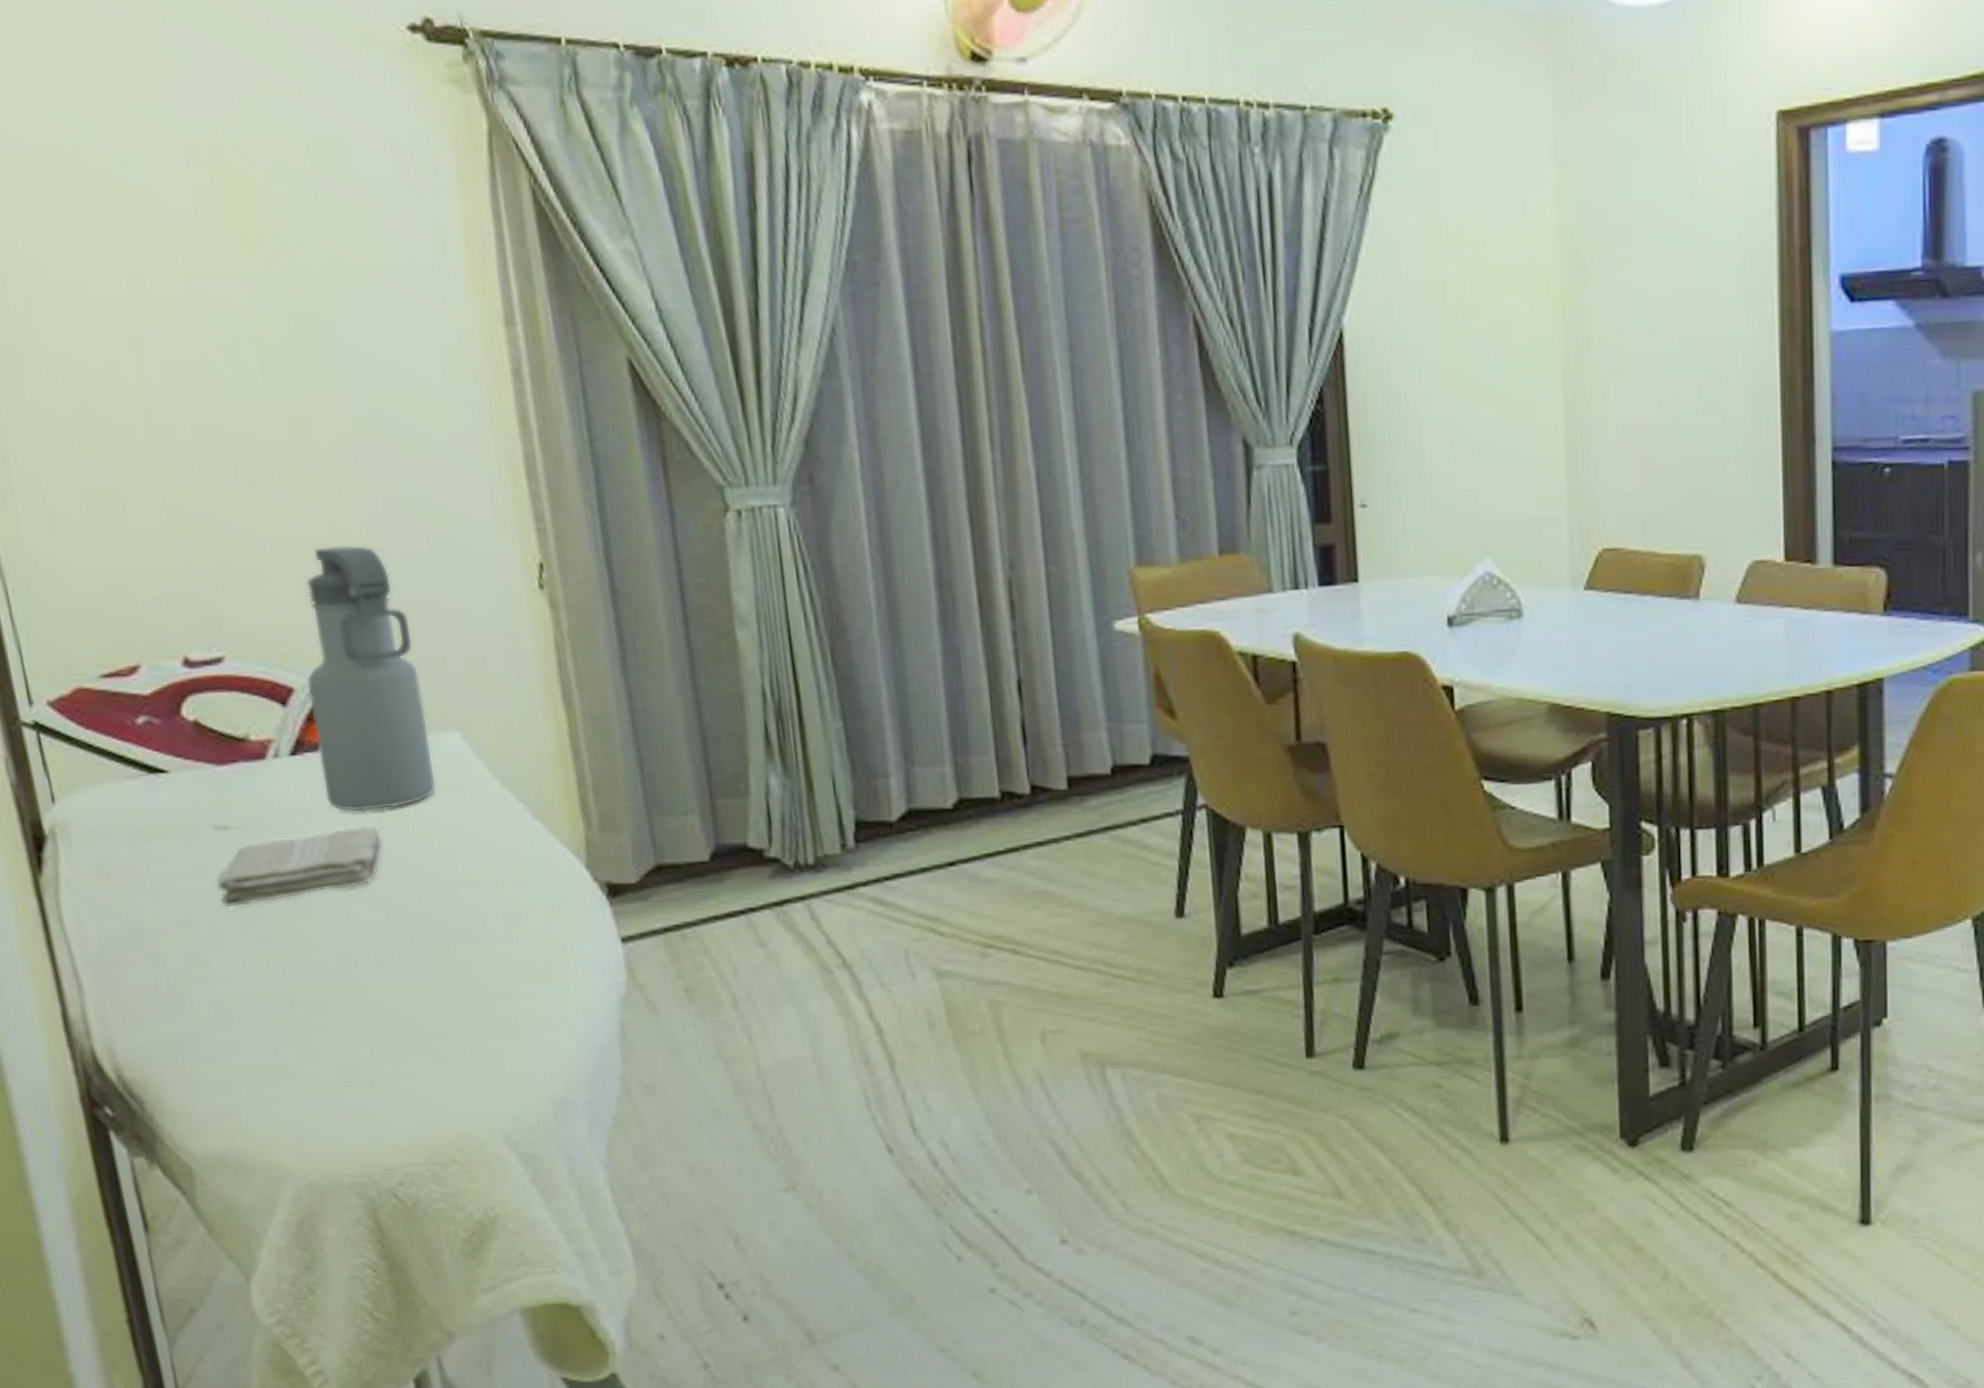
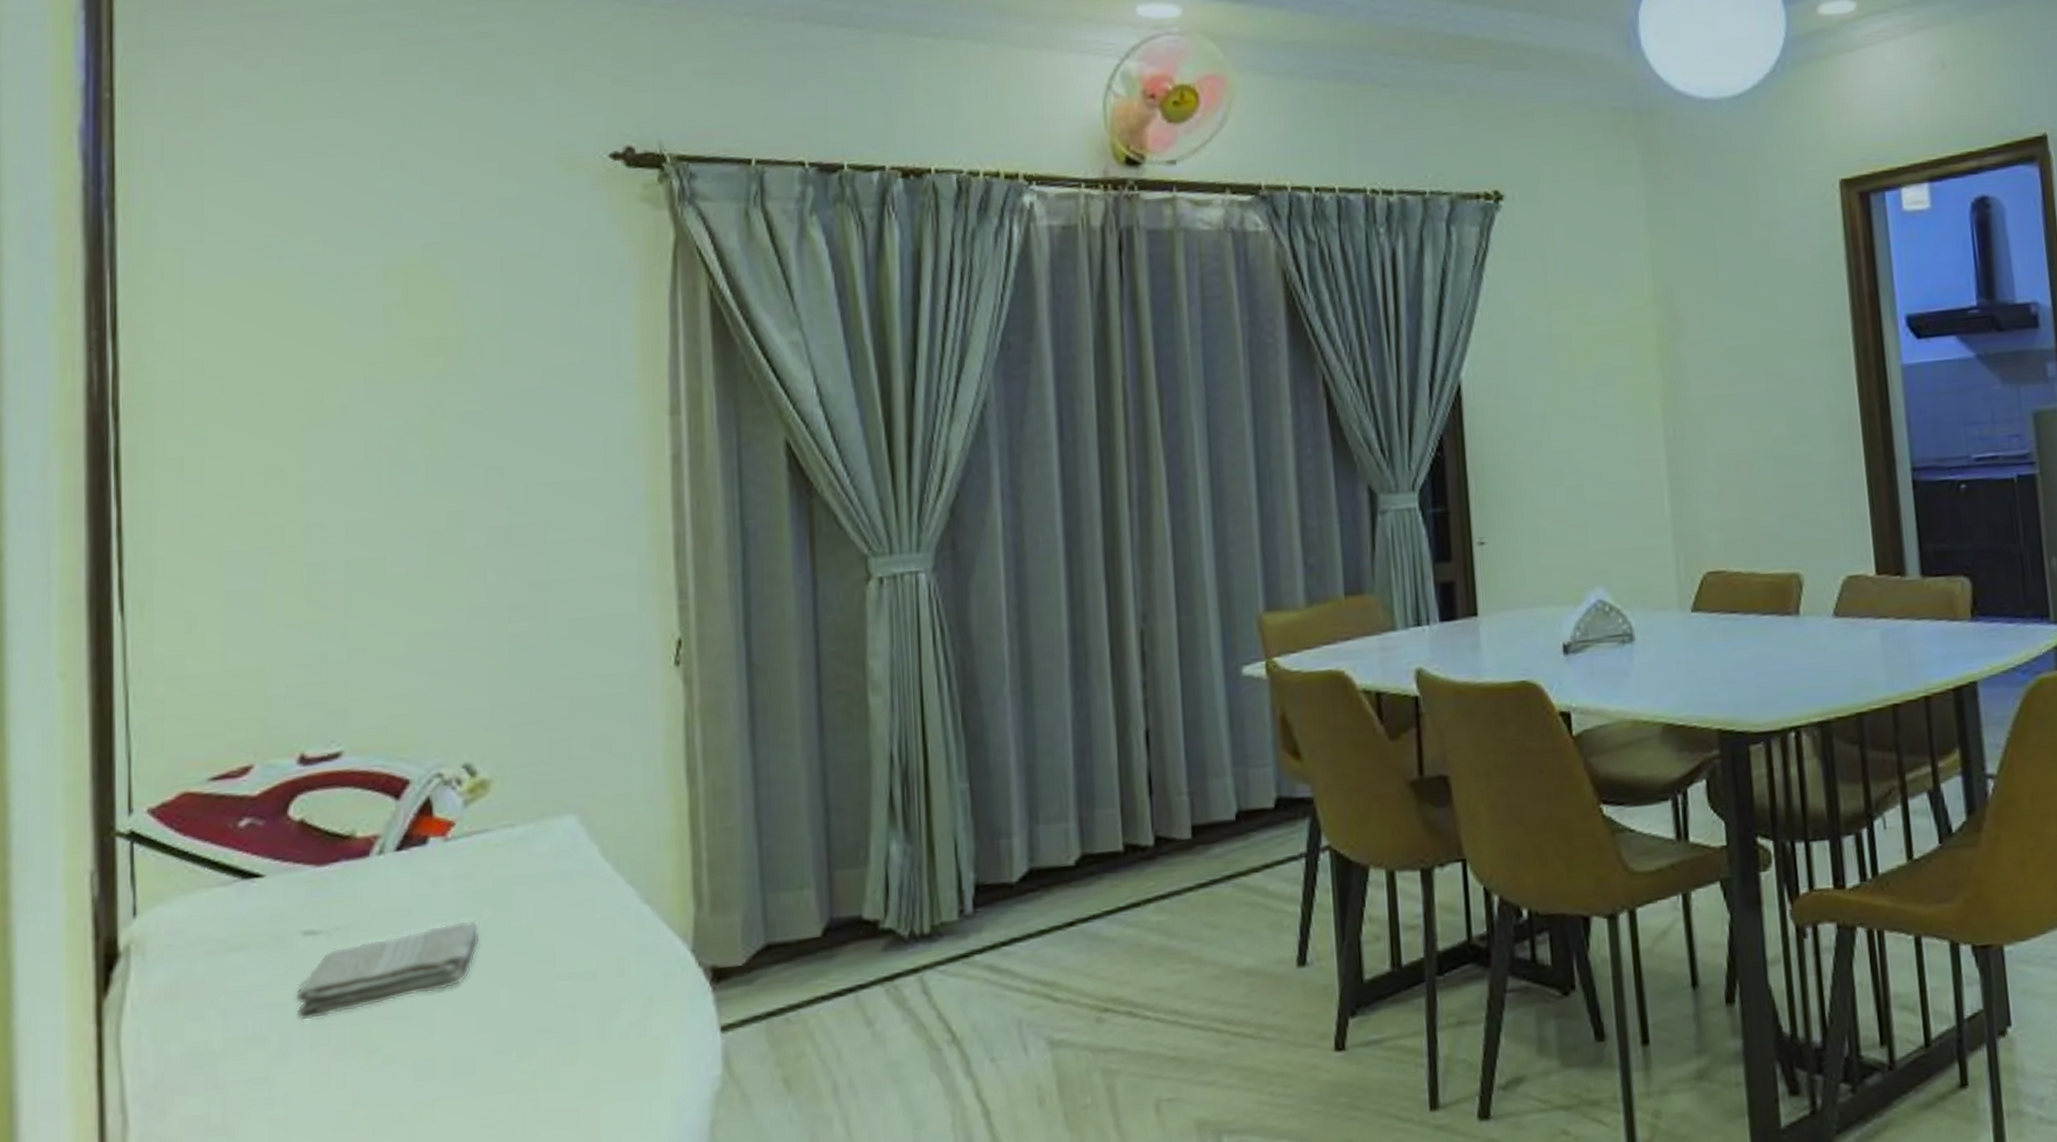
water bottle: present [306,545,437,812] -> none [424,631,546,908]

